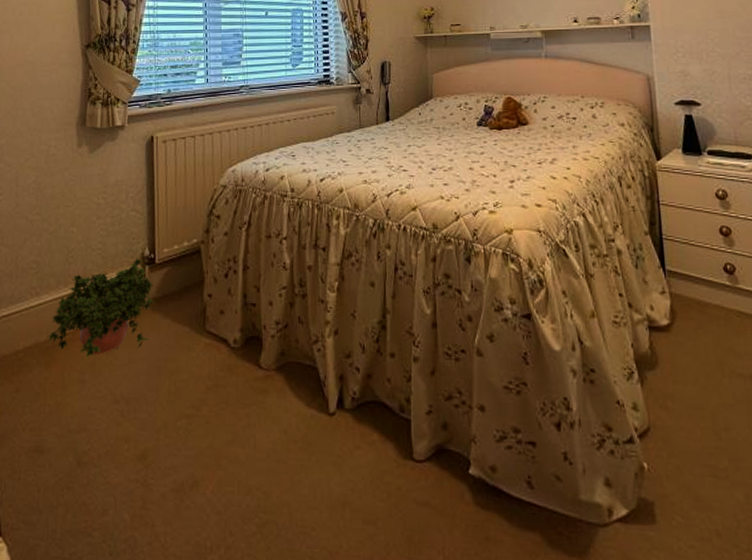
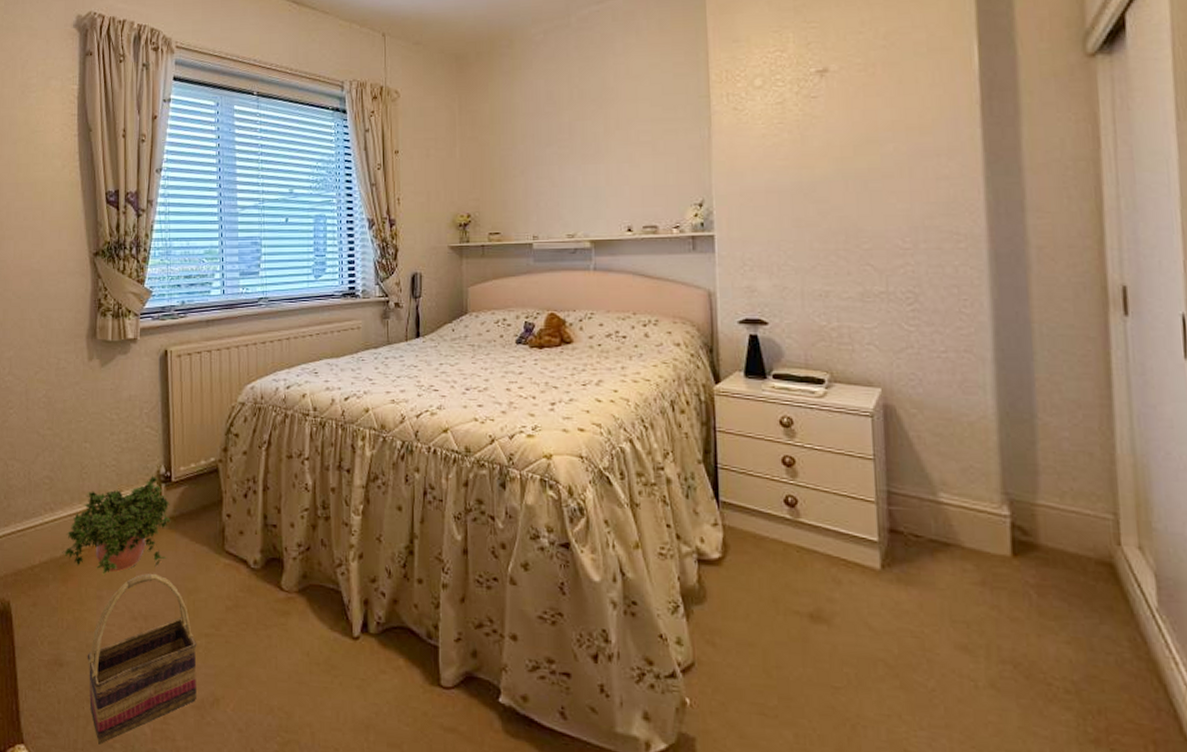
basket: none [68,356,178,534] -> present [87,574,197,745]

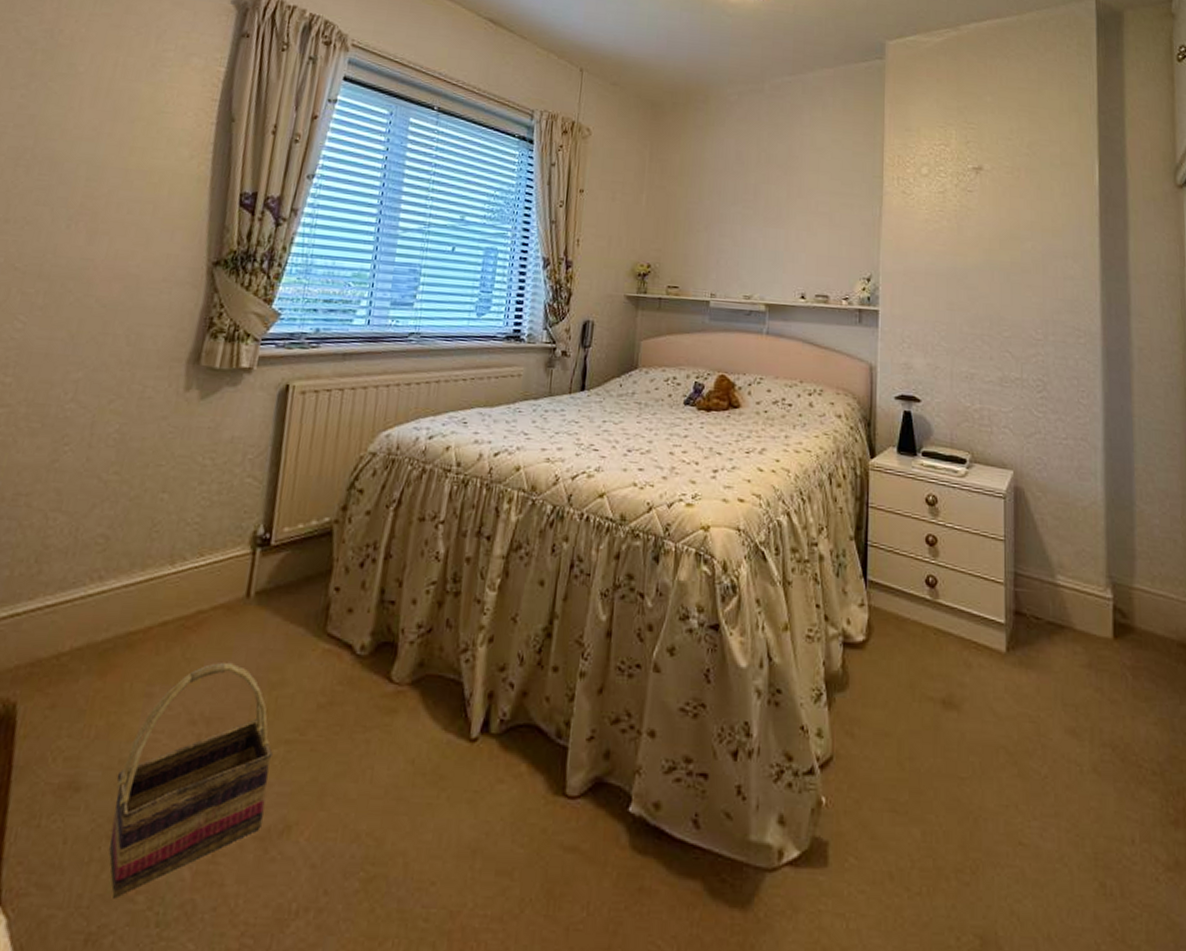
potted plant: present [62,474,171,575] -> none [105,535,264,665]

